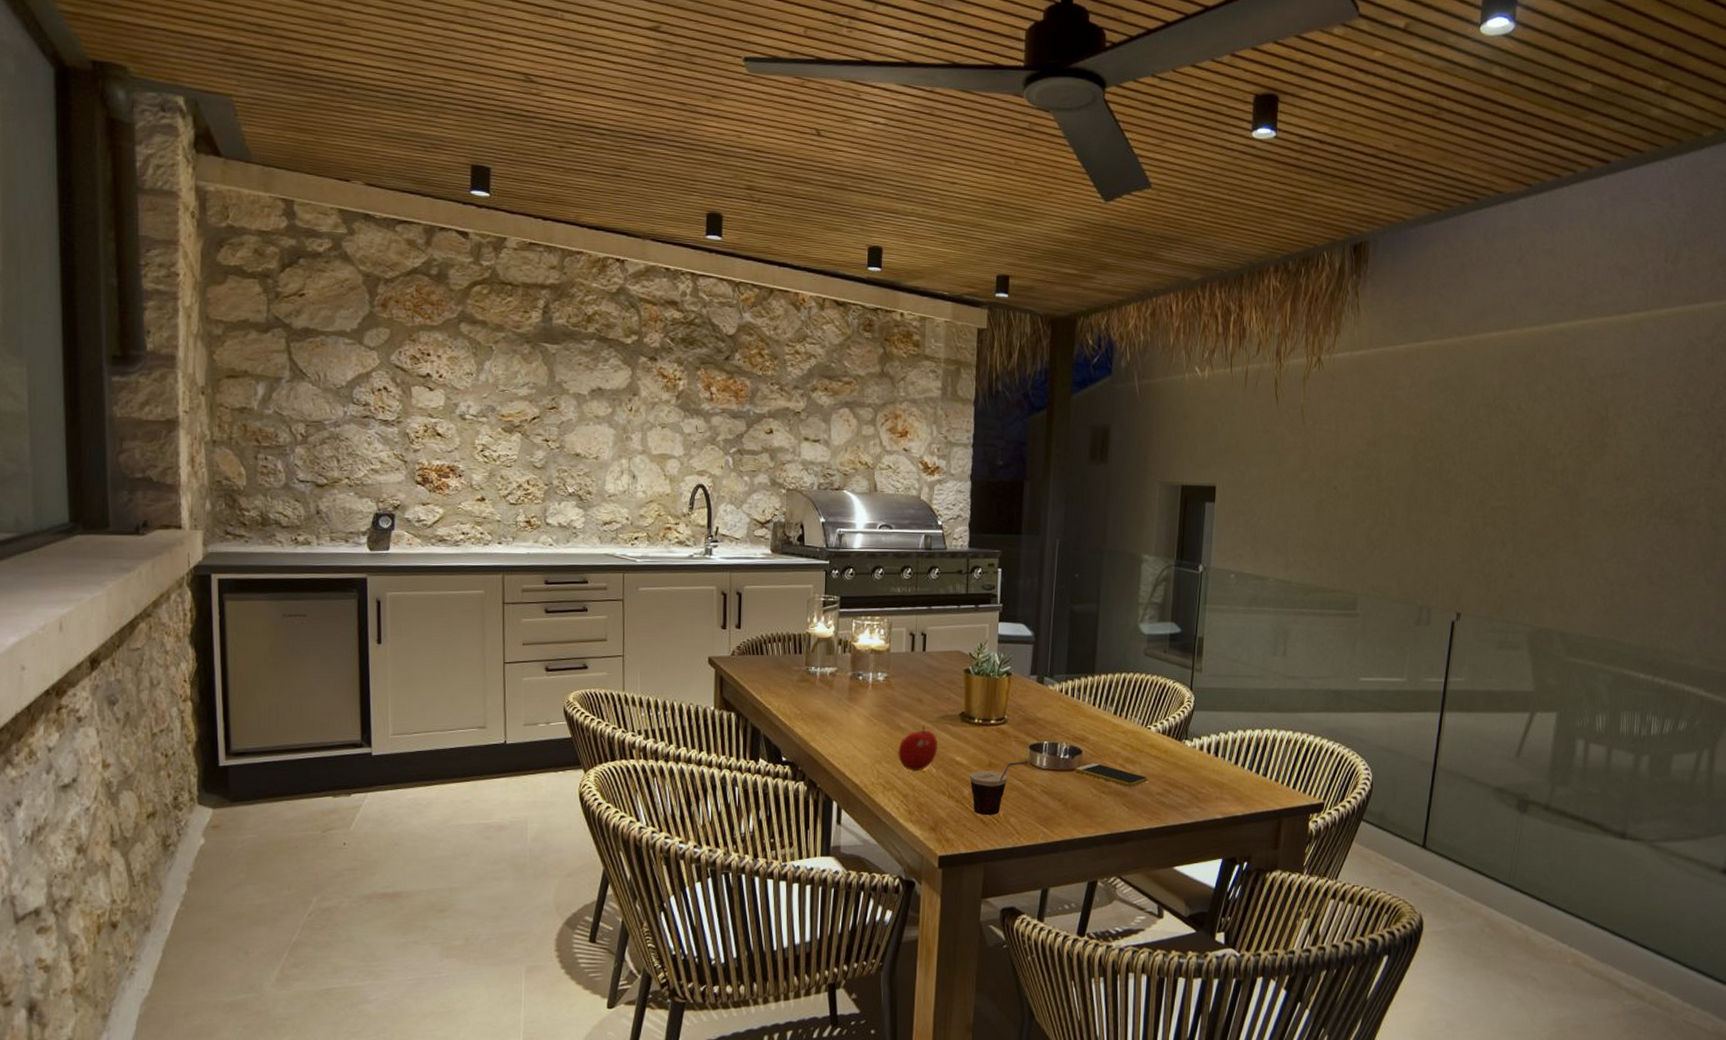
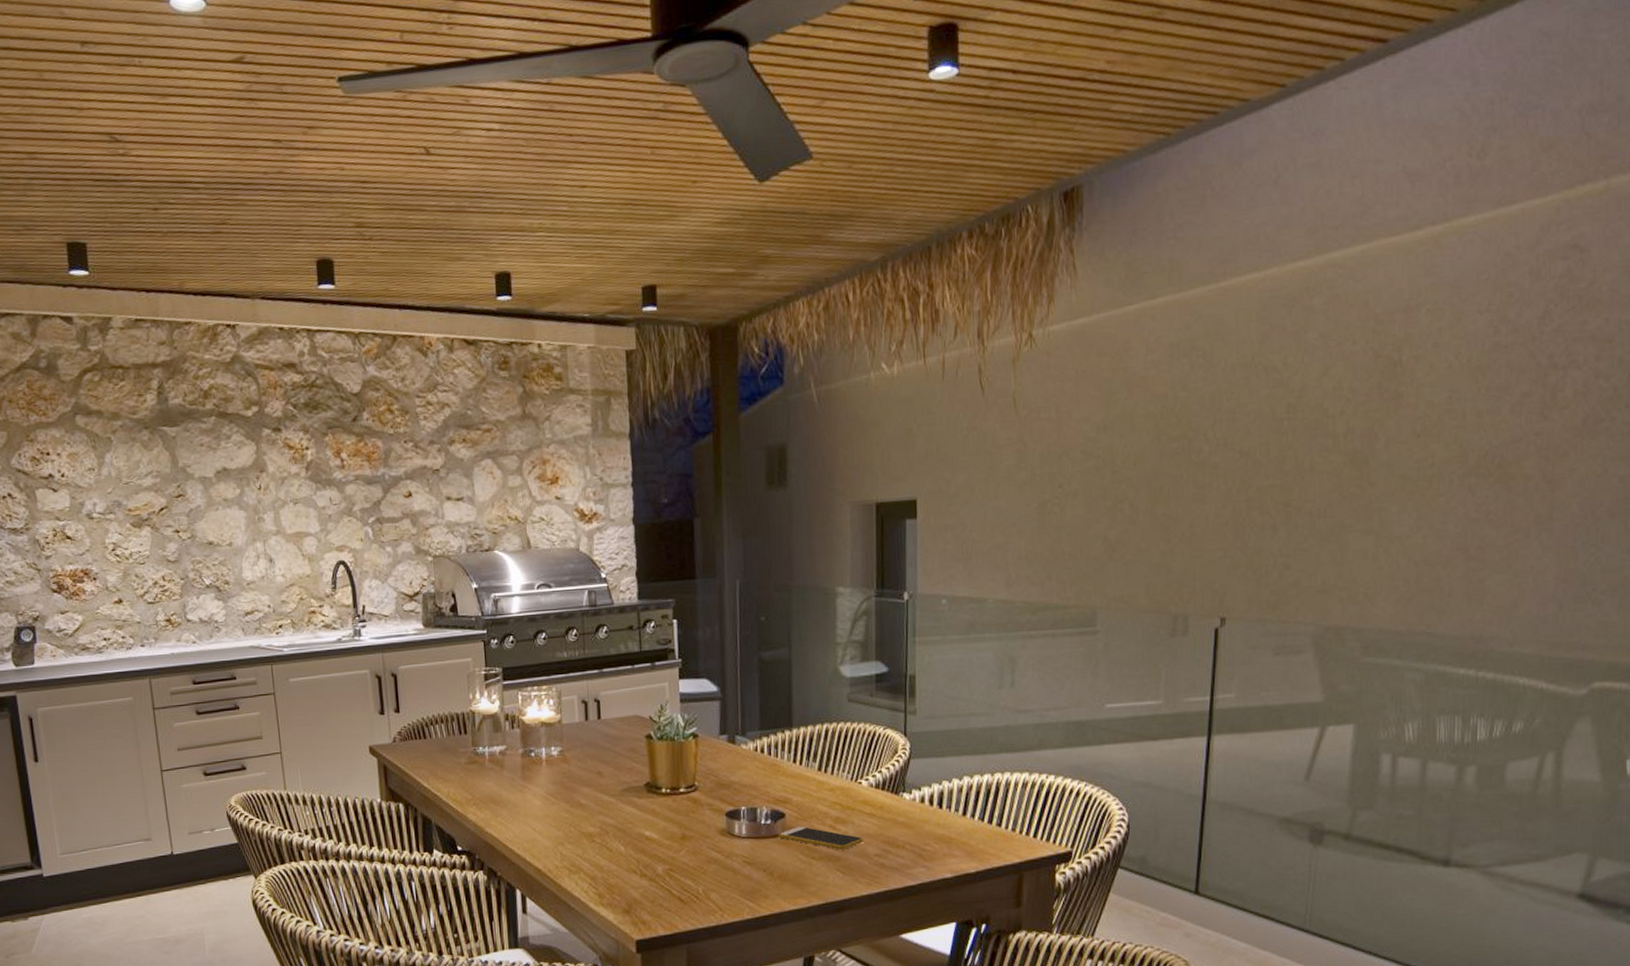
fruit: present [898,725,938,772] -> none [581,800,624,851]
cup: present [969,761,1028,816] -> none [661,830,725,893]

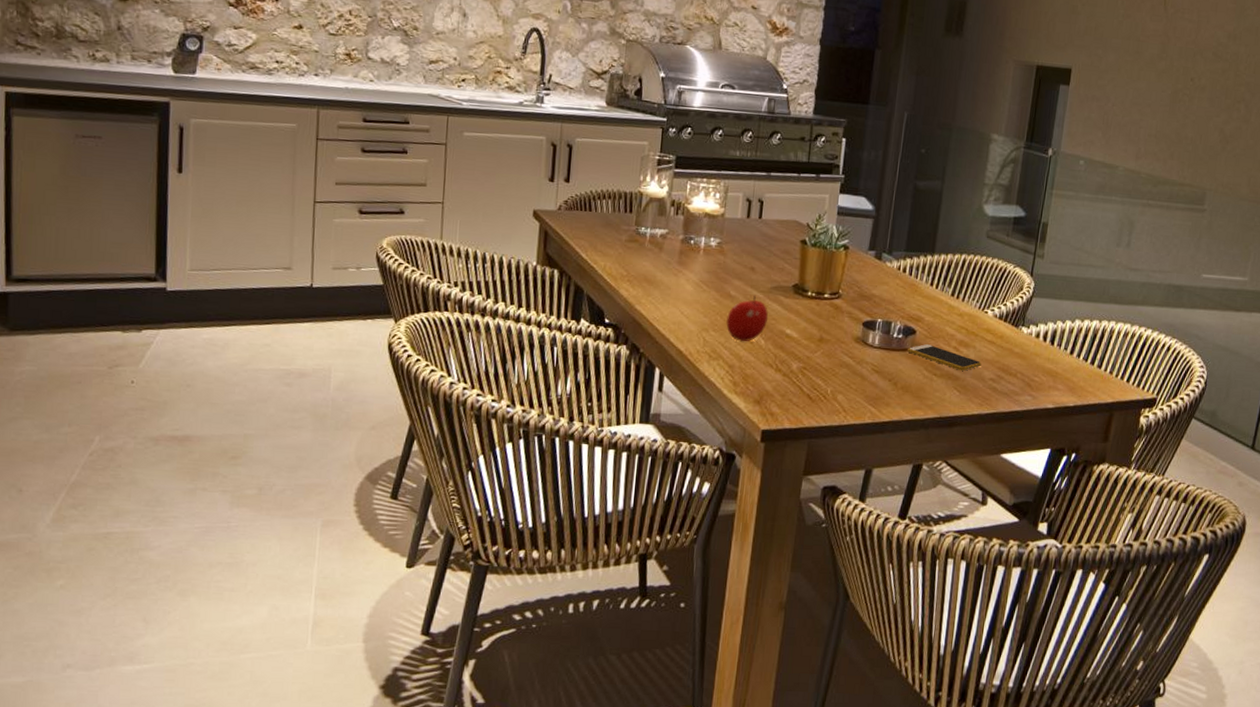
fruit: none [581,800,624,851] -> present [726,295,769,342]

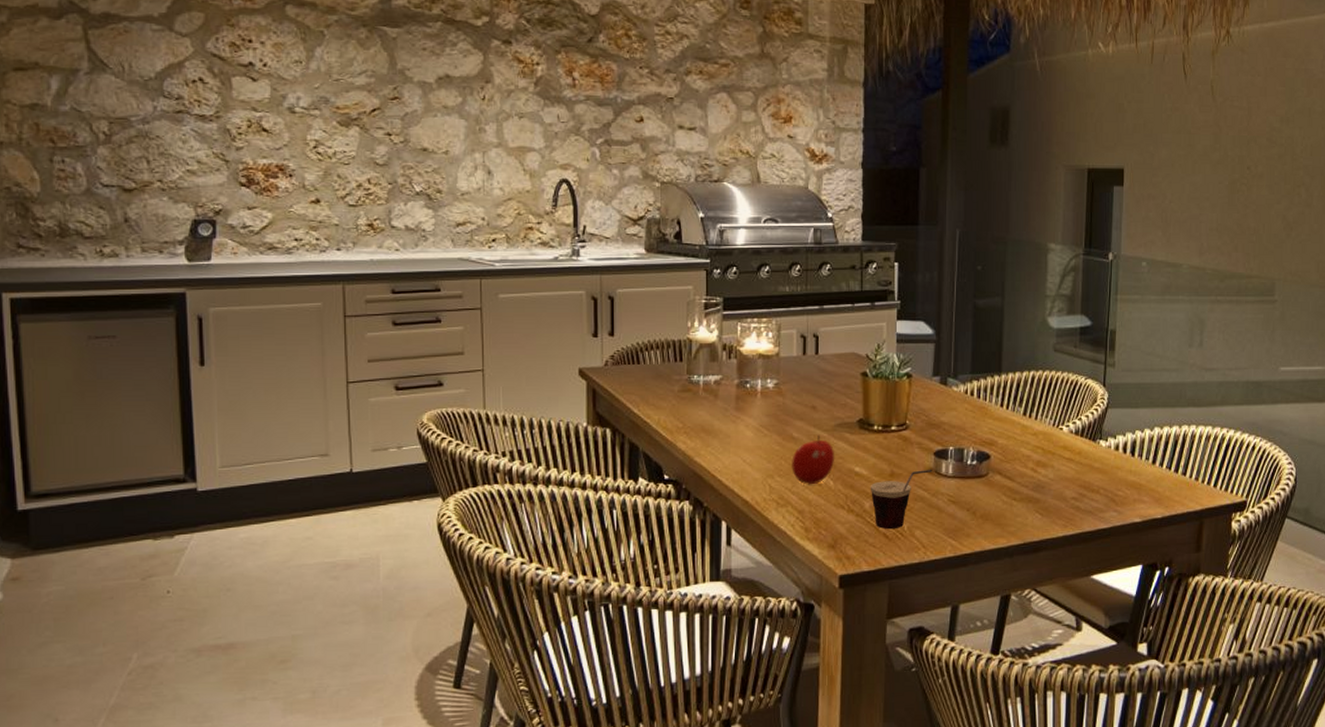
cup: none [798,338,860,392] -> present [870,469,933,530]
smartphone: present [907,344,982,371] -> none [983,468,1062,492]

